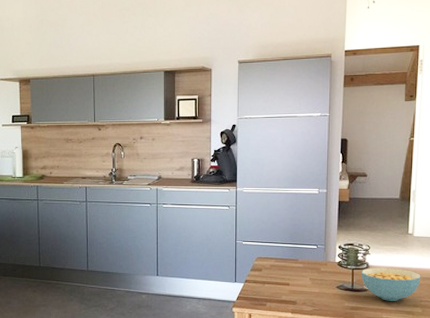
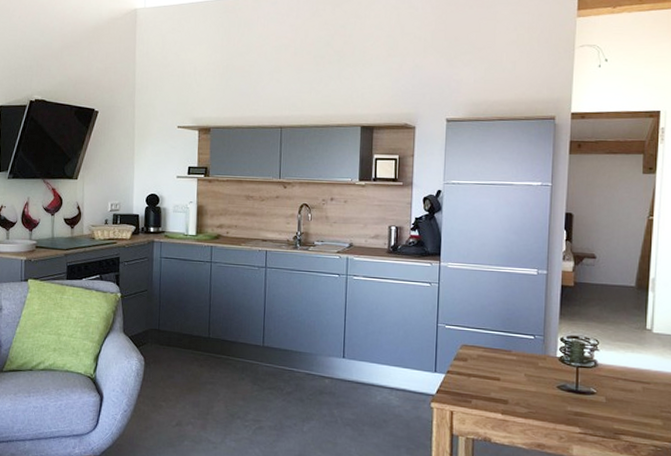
cereal bowl: present [361,267,421,301] -> none [587,366,662,409]

